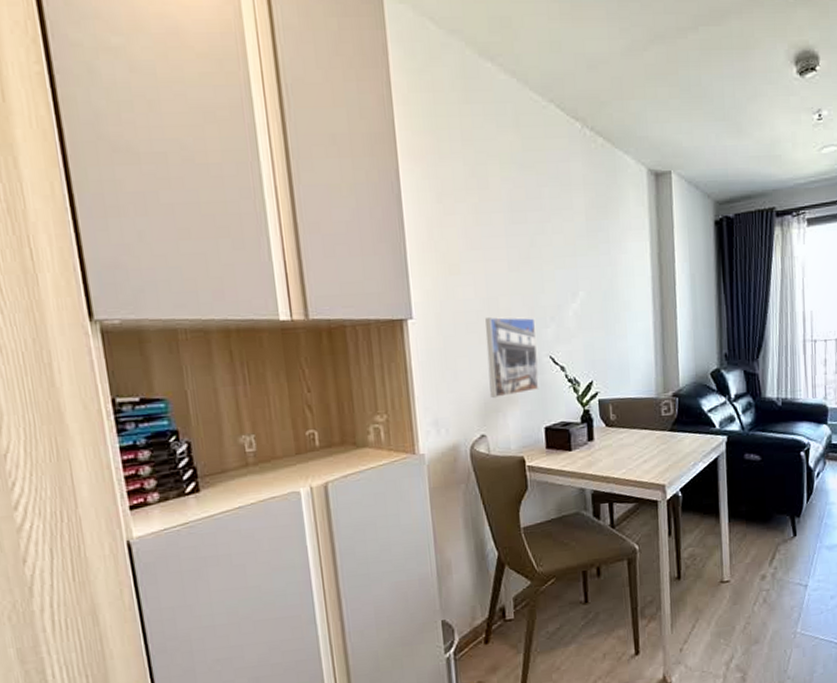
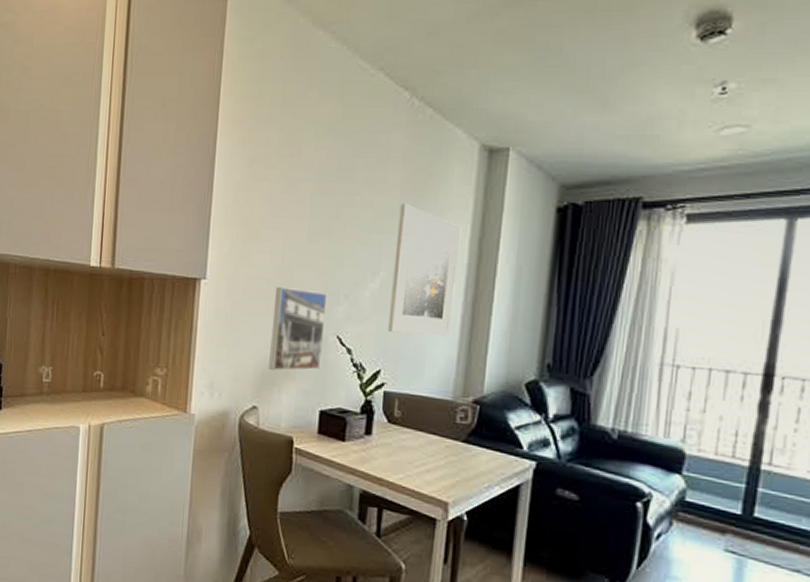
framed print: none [588,227,646,347] -> present [387,203,462,336]

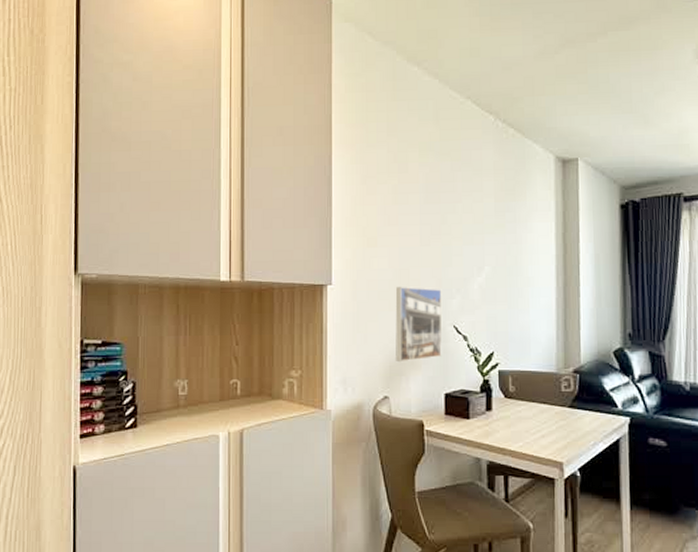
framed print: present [387,203,462,336] -> none [495,207,549,319]

